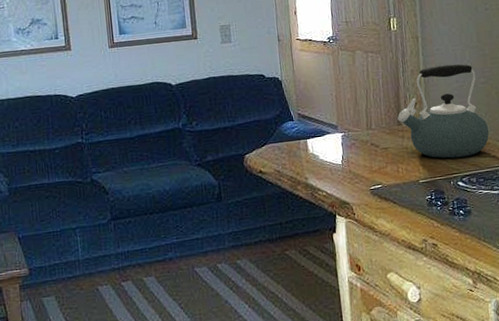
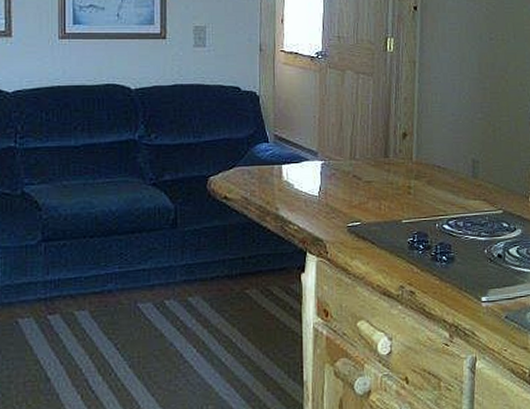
kettle: present [397,64,489,159] -> none [385,95,481,199]

